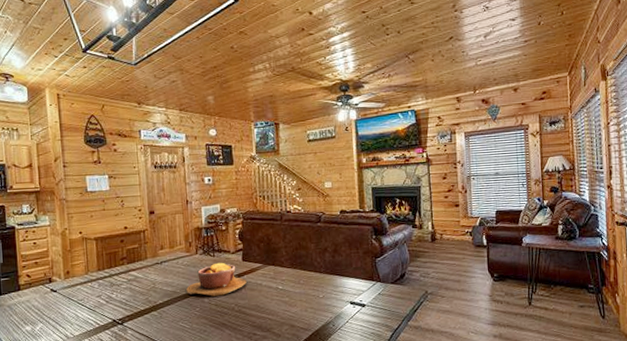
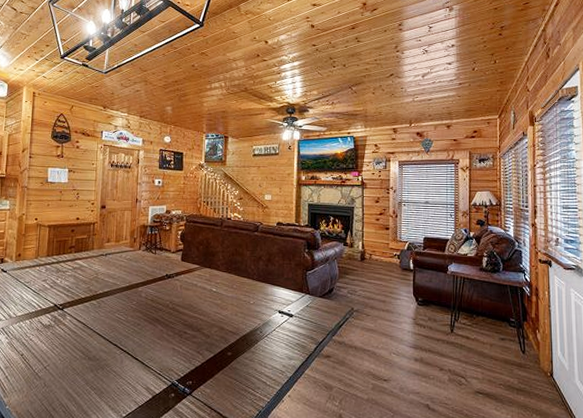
bowl: present [185,262,247,297] -> none [125,260,183,292]

